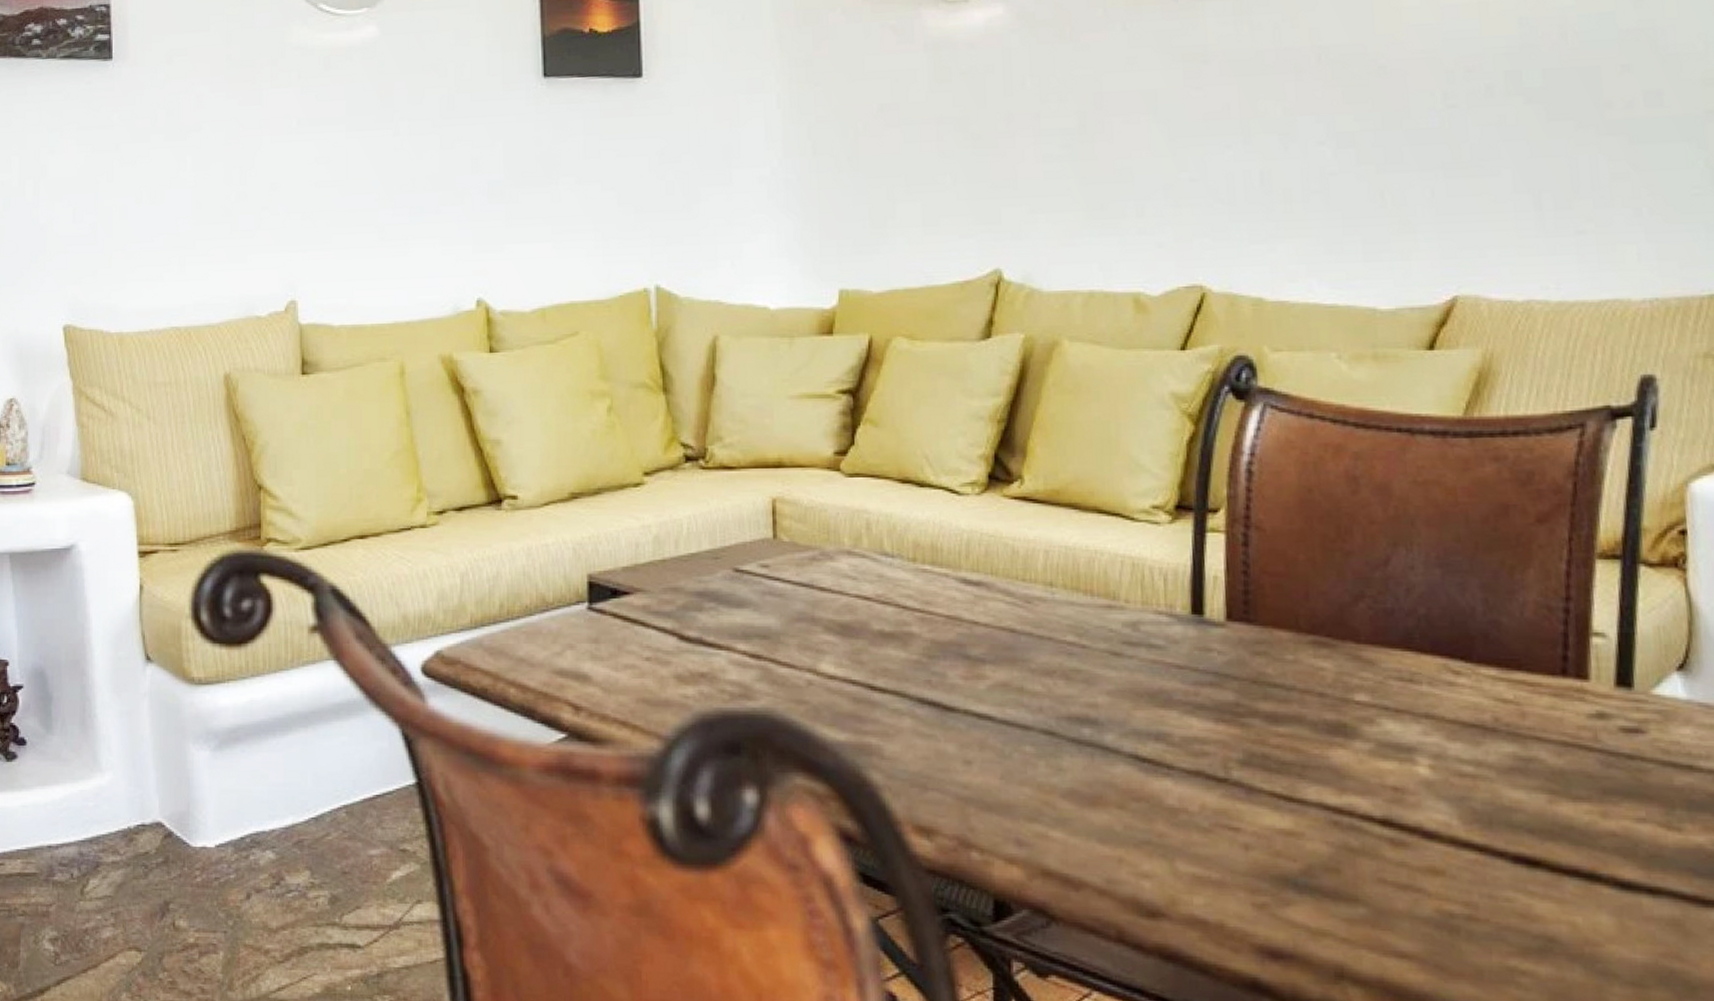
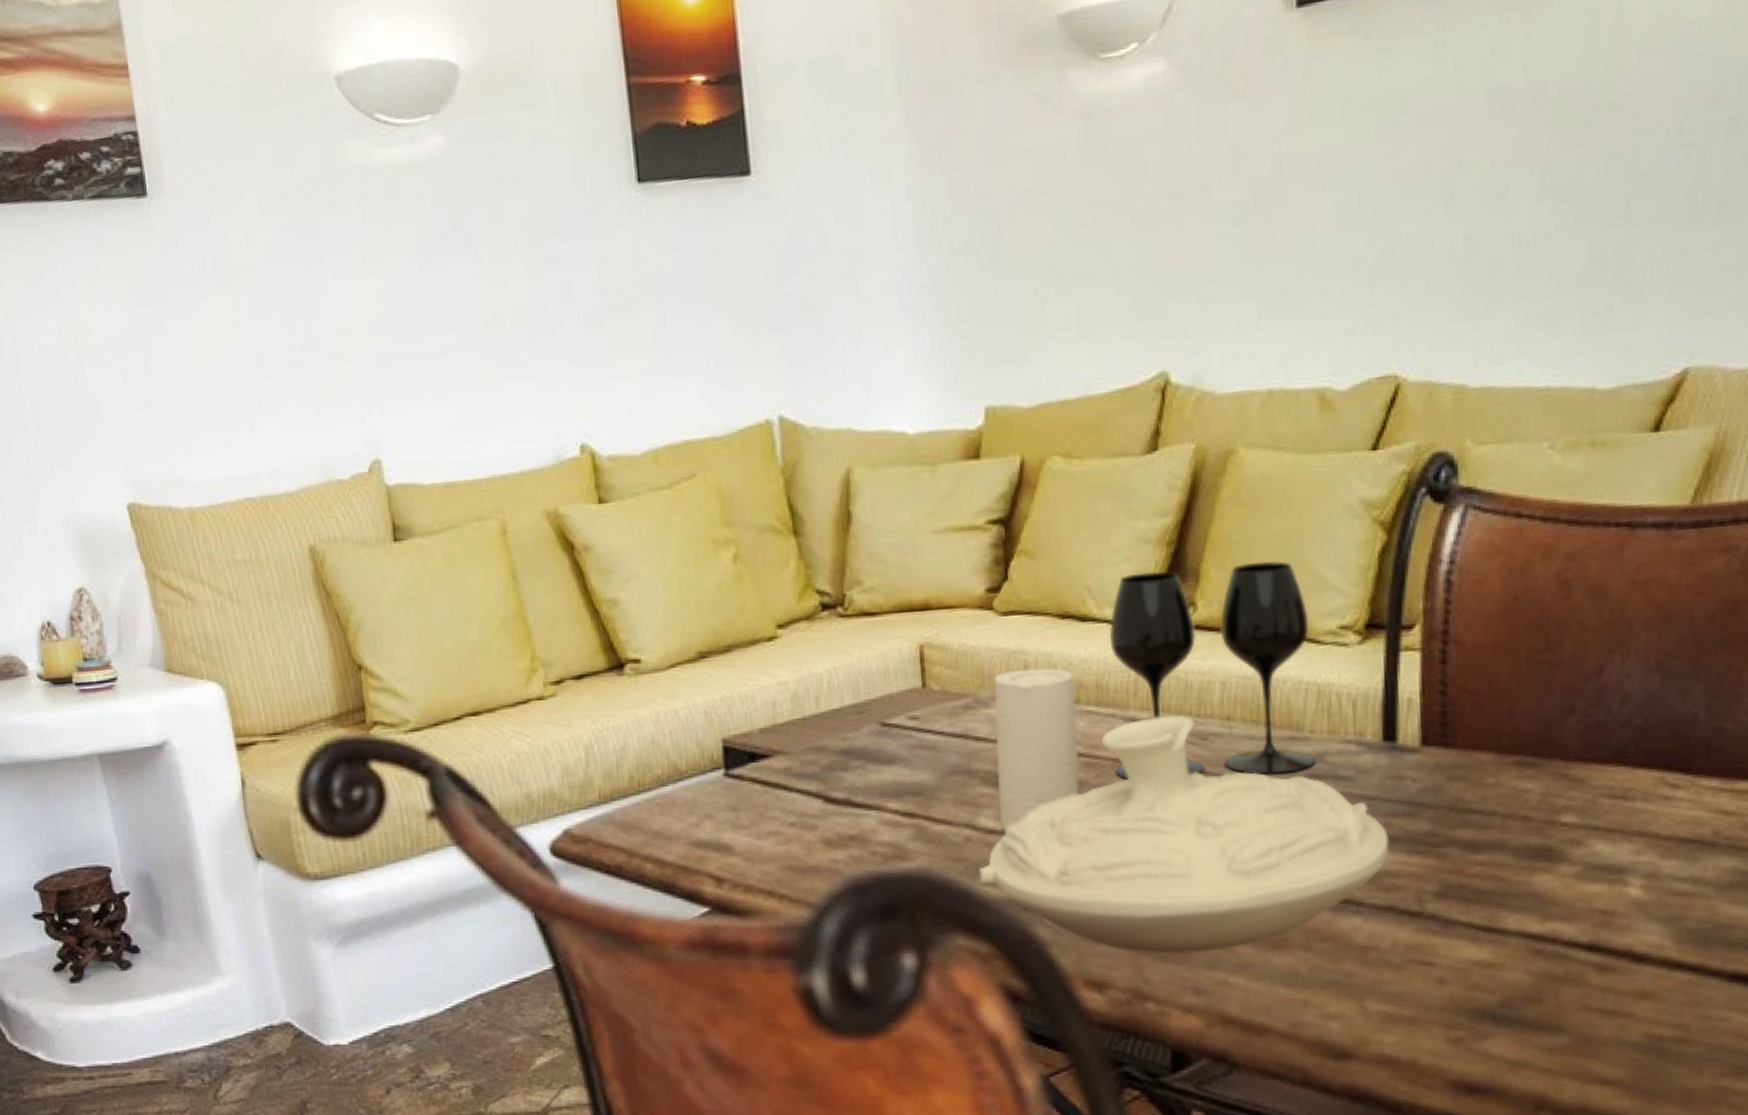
decorative bowl: none [818,578,1198,806] -> present [978,714,1389,955]
candle: none [838,527,914,677] -> present [994,668,1080,830]
wine glass: none [945,444,1130,638] -> present [1110,561,1316,780]

